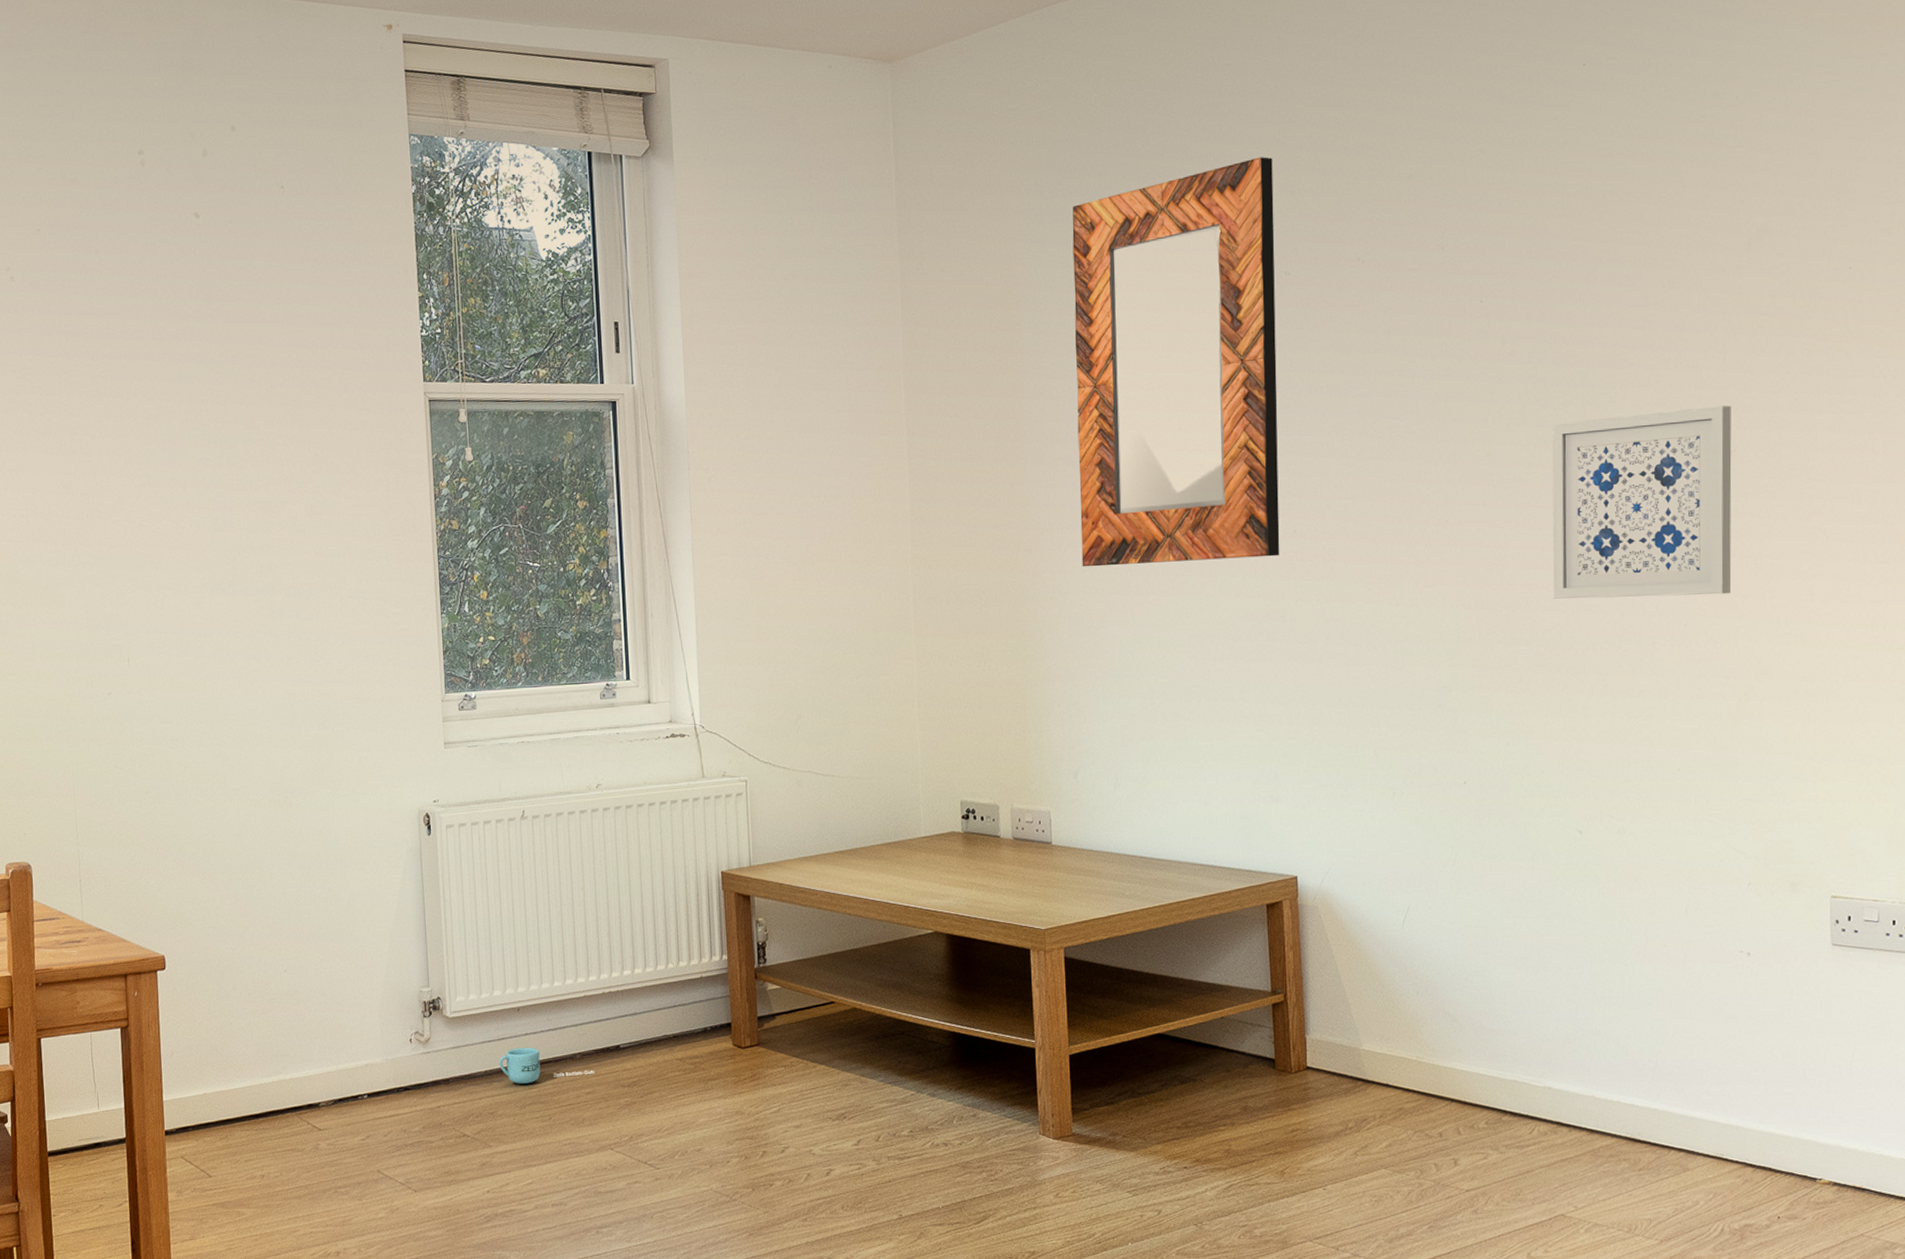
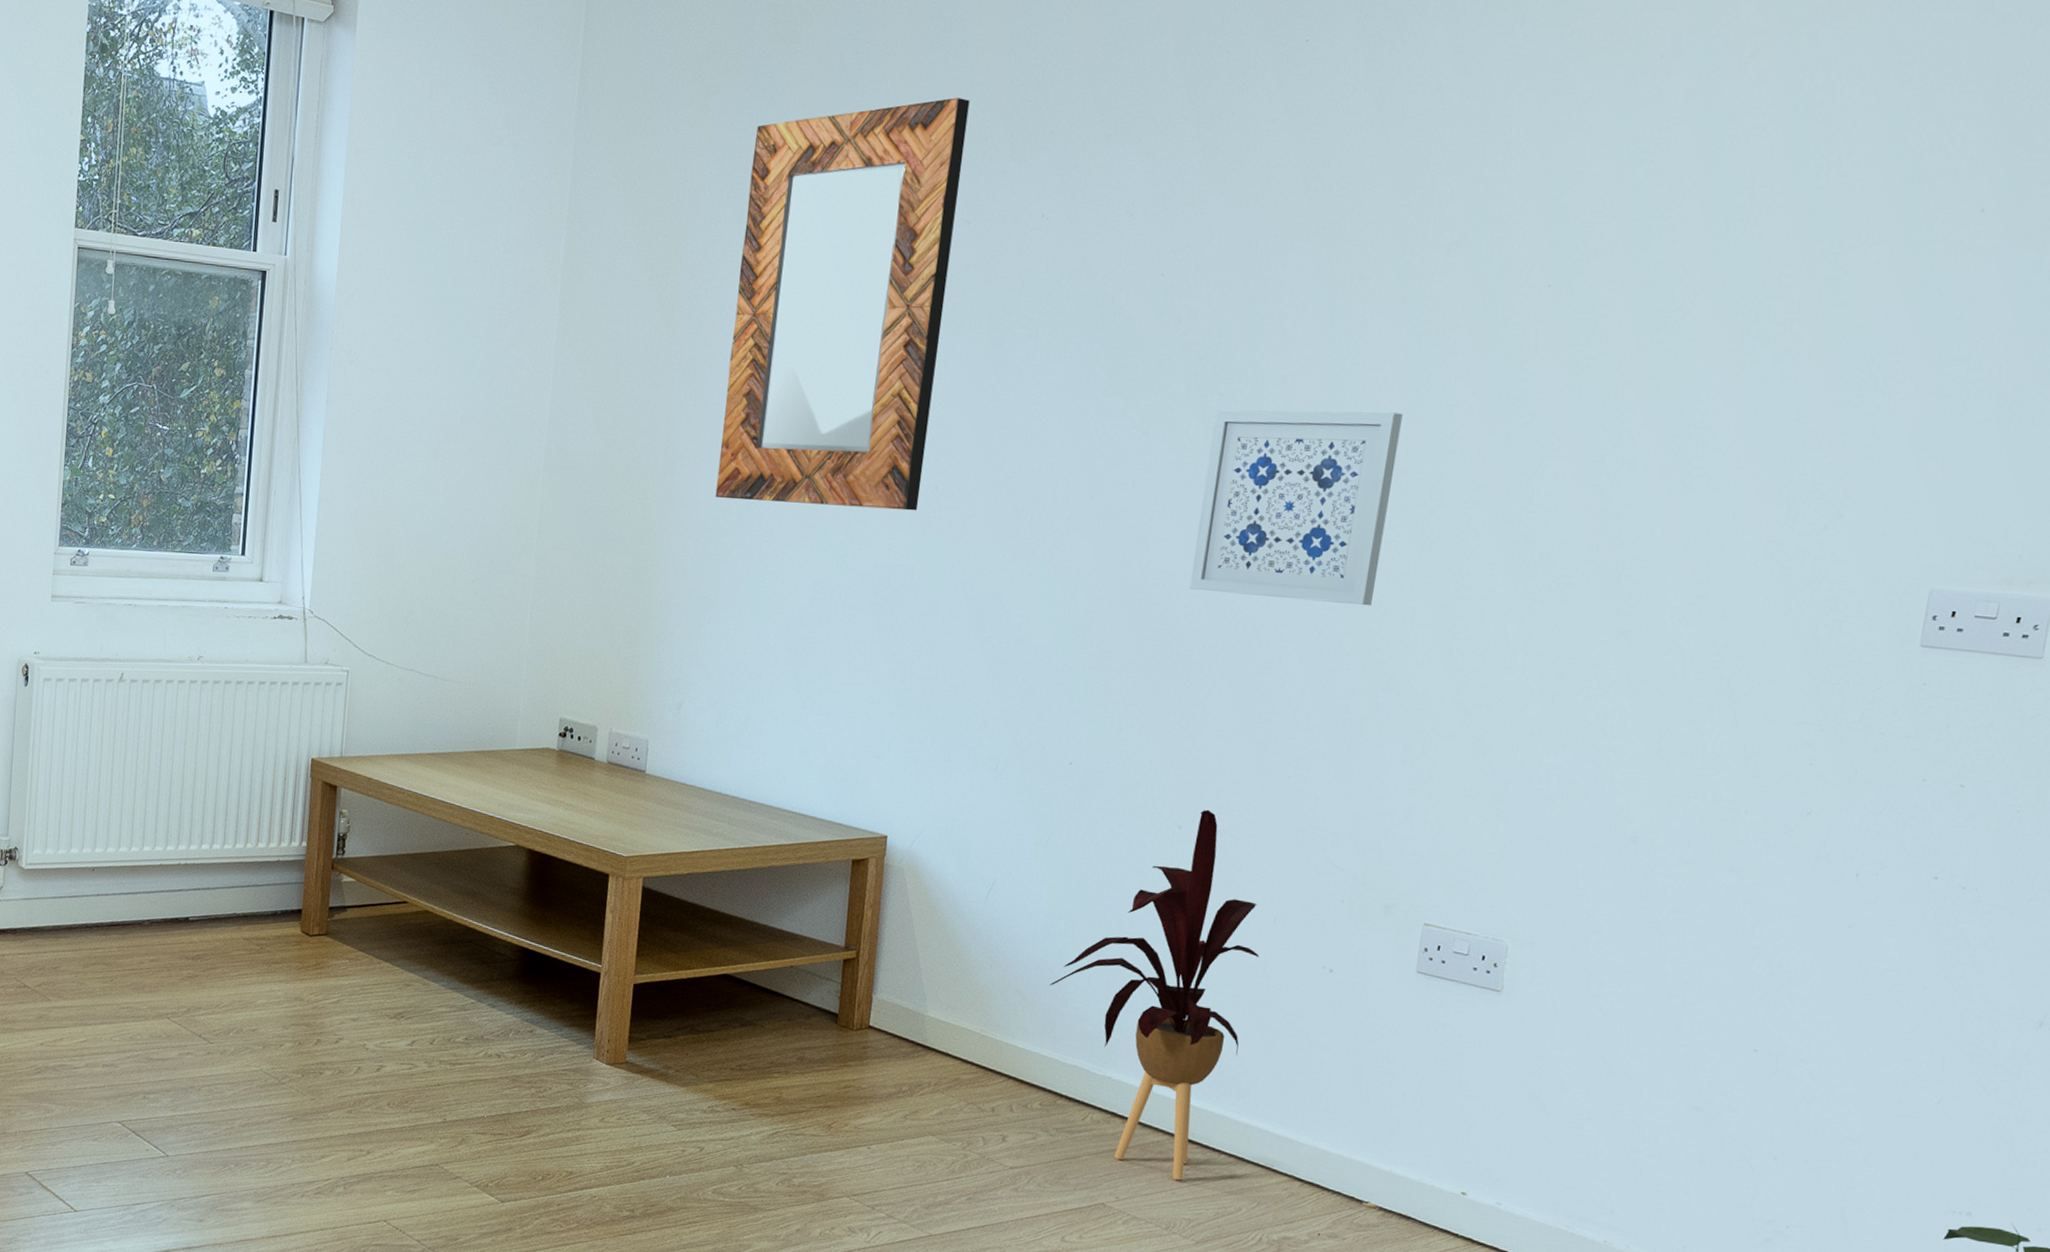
mug: present [499,1047,595,1084] -> none [67,907,161,944]
house plant: none [1477,811,1677,1181] -> present [1049,809,1259,1180]

